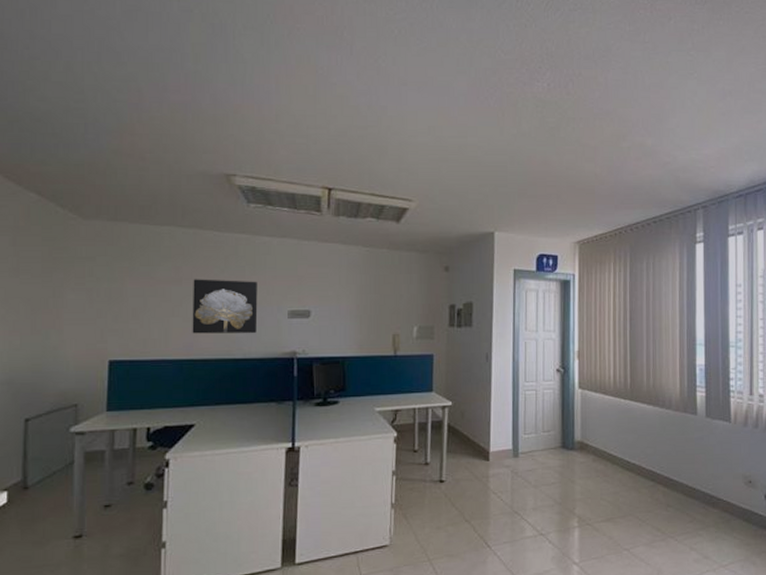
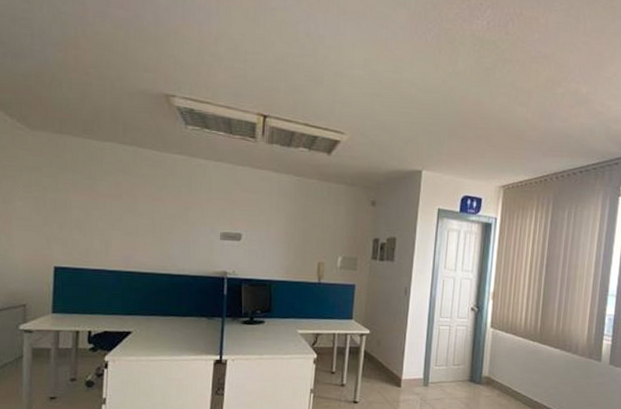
wall art: present [192,279,258,334] -> none [131,195,193,251]

